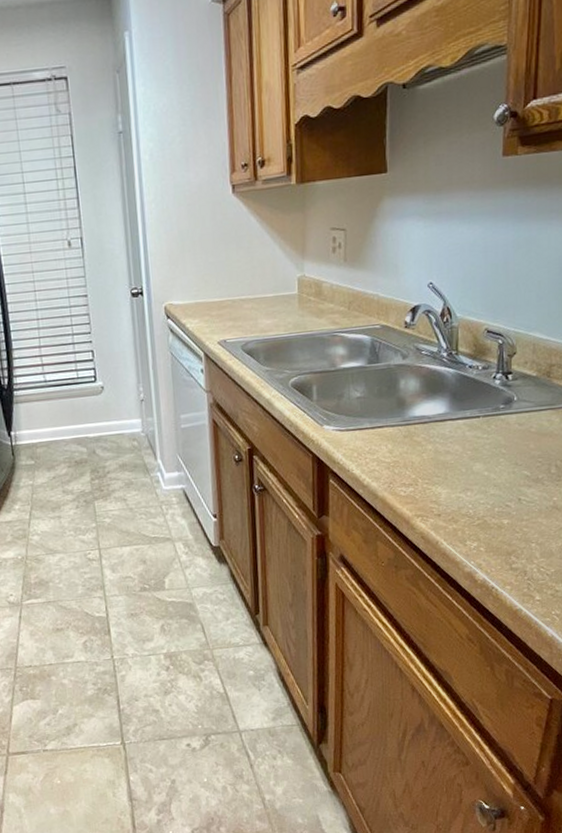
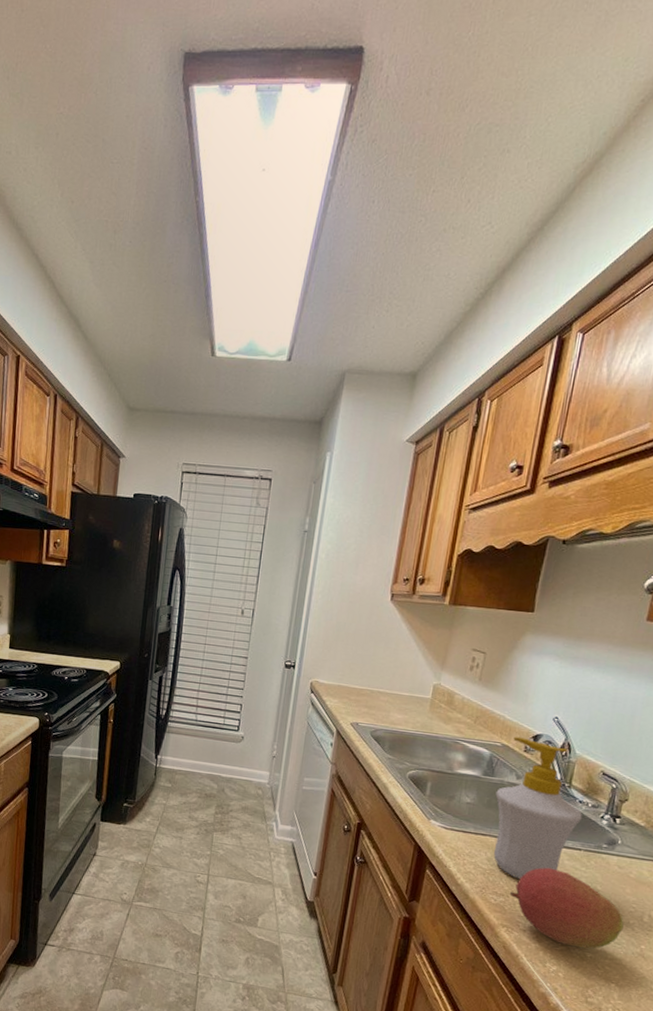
soap bottle: none [384,312,475,464] -> present [494,736,583,879]
fruit: none [419,443,533,519] -> present [510,867,624,949]

